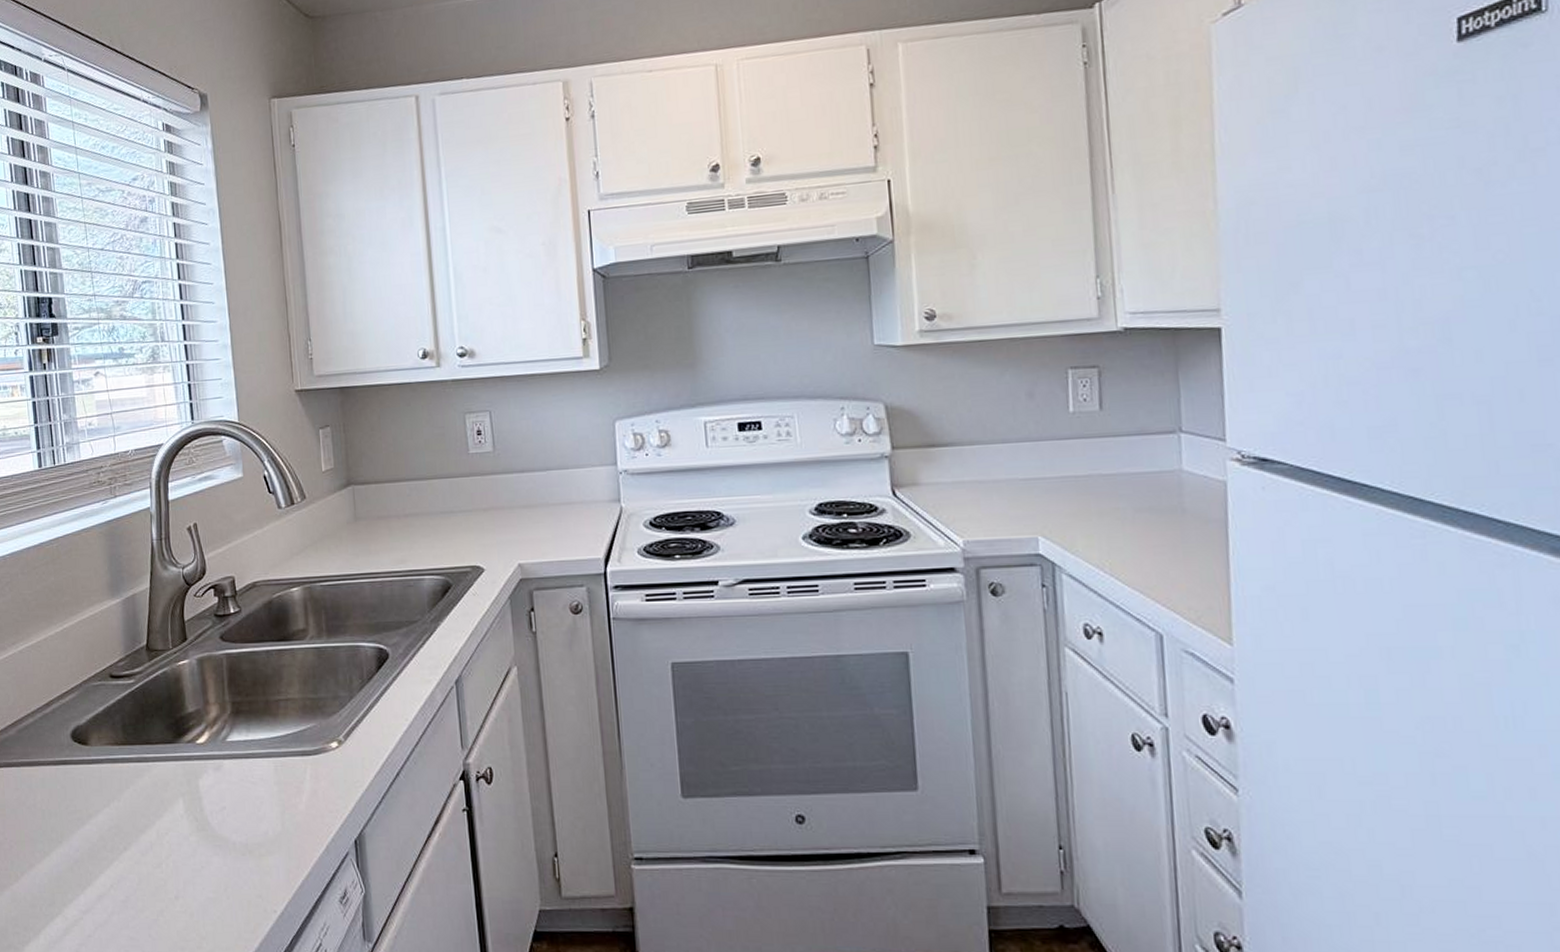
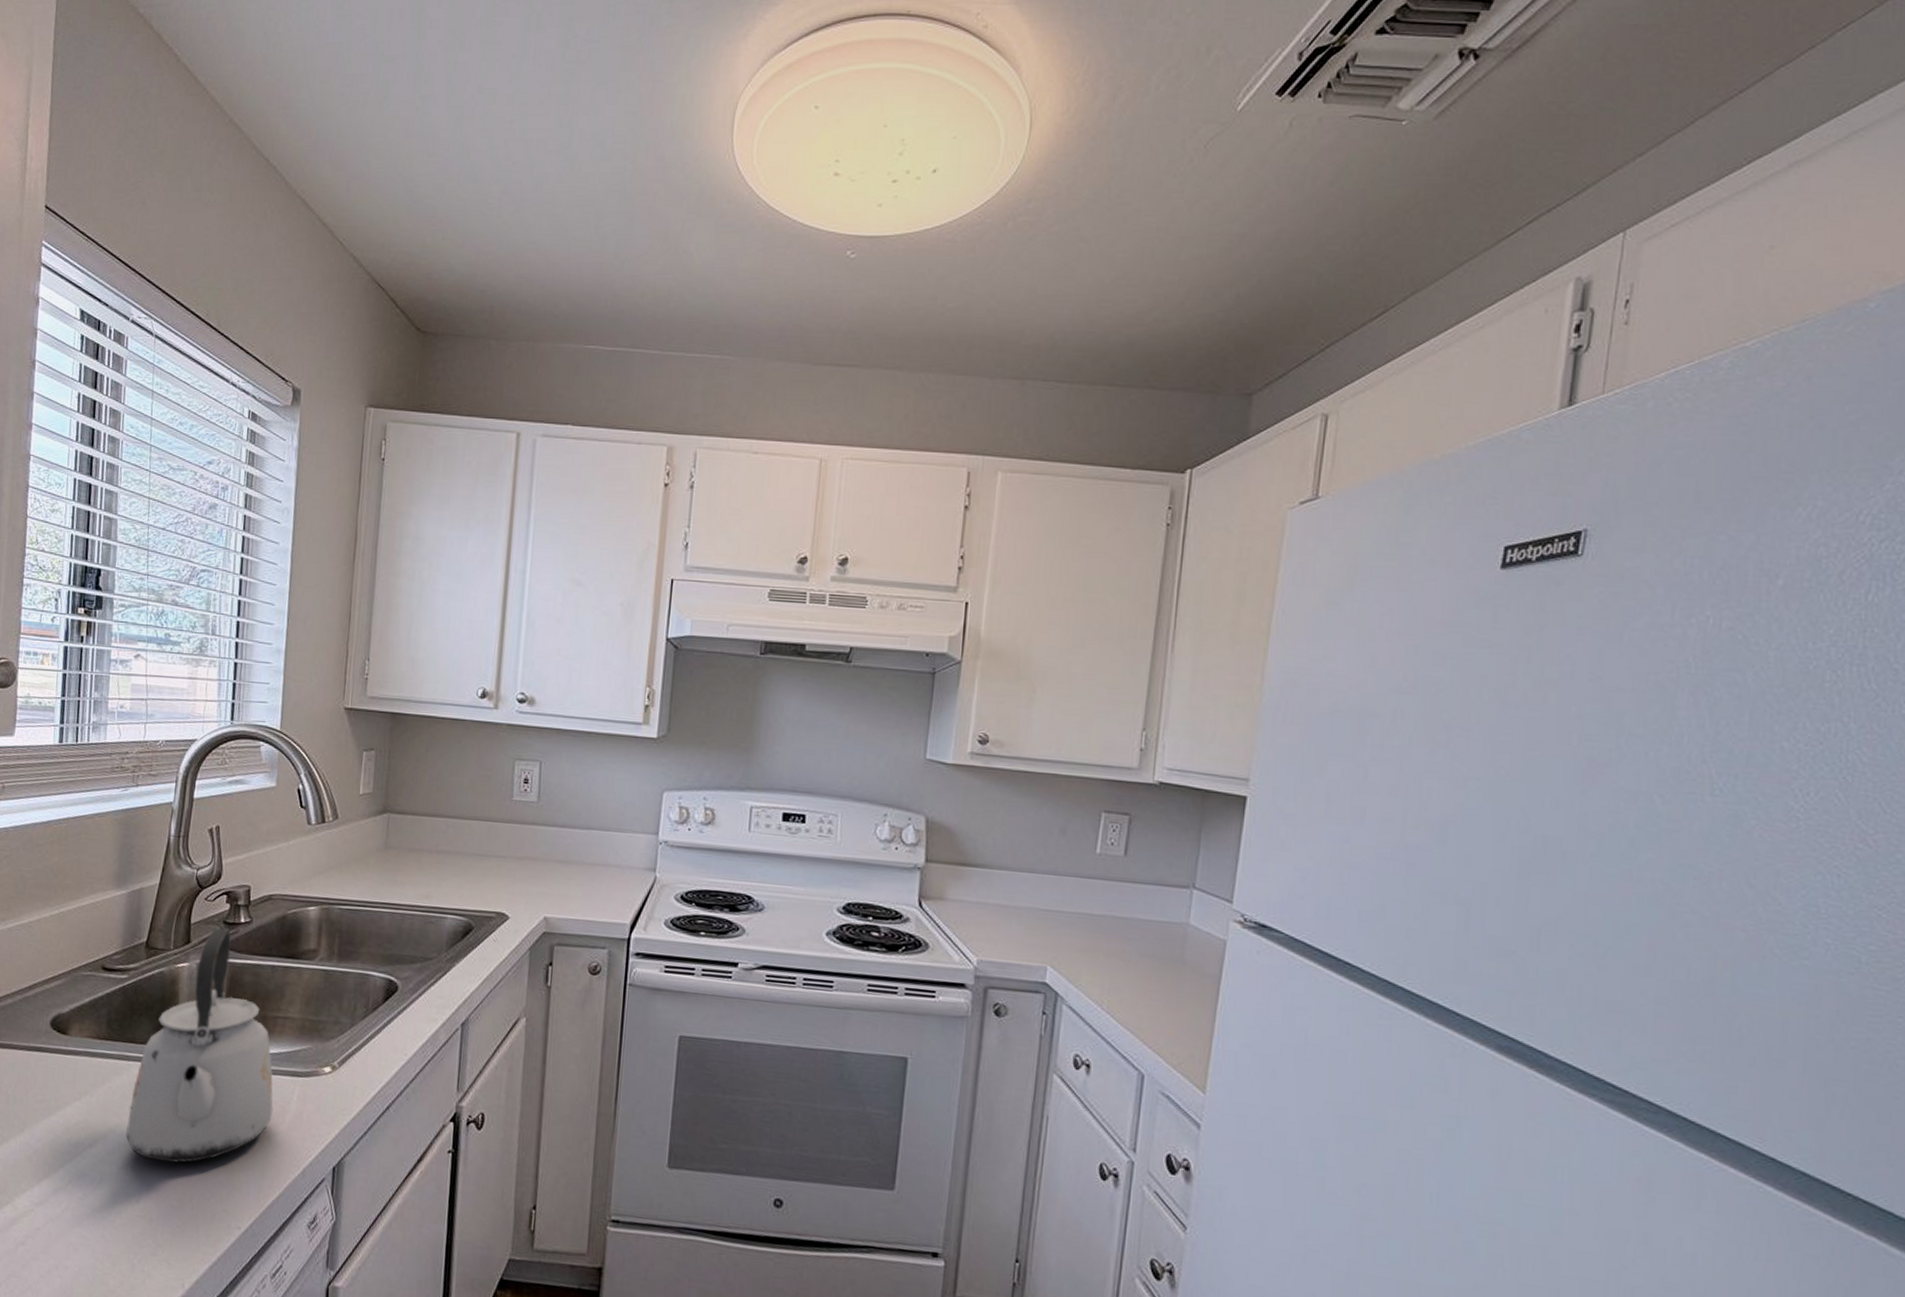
kettle: none [155,621,290,856] -> present [126,928,273,1163]

